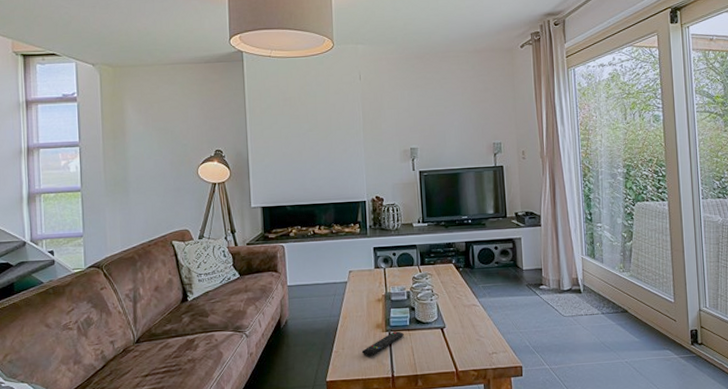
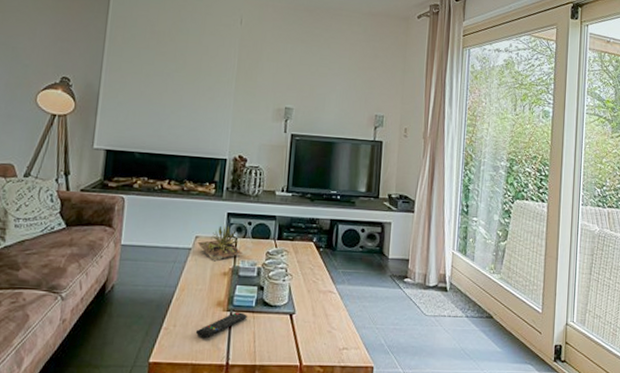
succulent plant: none [351,258,392,291] -> present [197,225,242,262]

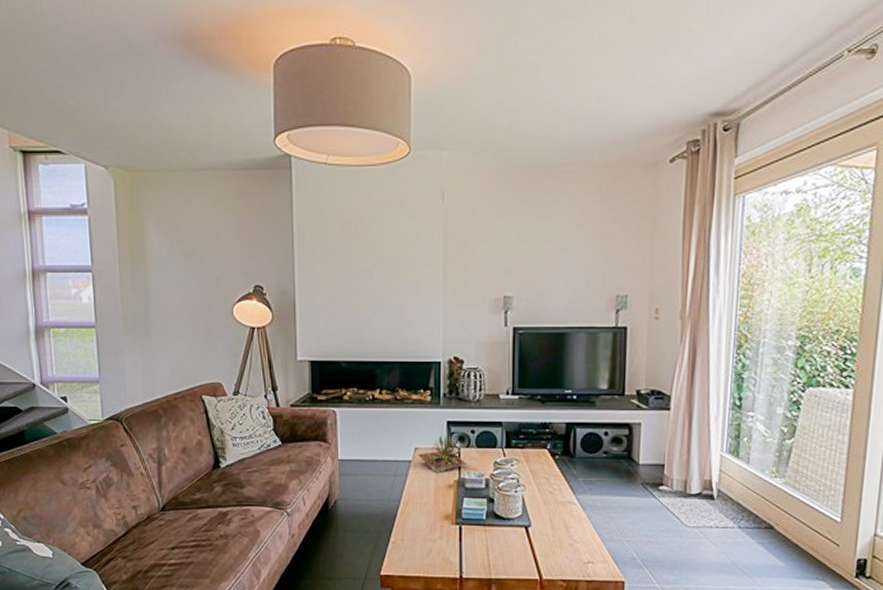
remote control: present [195,312,247,339] -> none [424,525,478,553]

